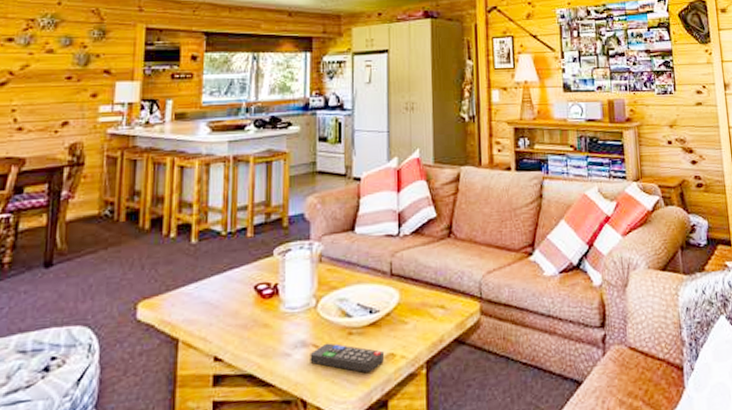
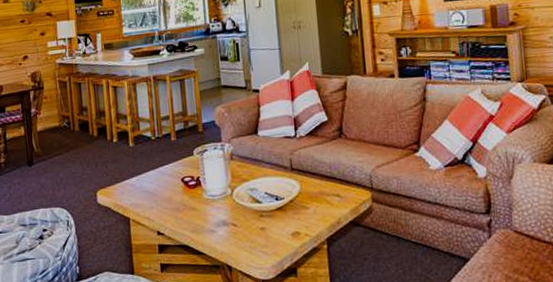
remote control: present [310,343,385,373] -> none [230,223,292,246]

